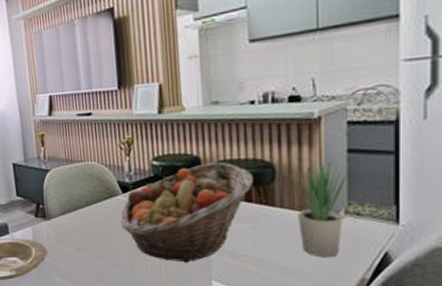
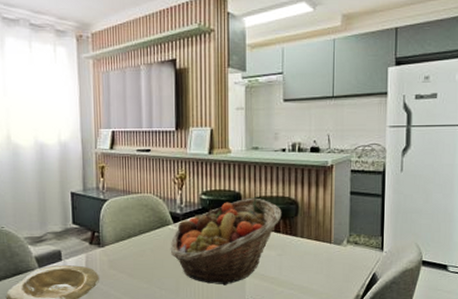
potted plant: present [298,154,348,258] -> none [314,195,350,279]

